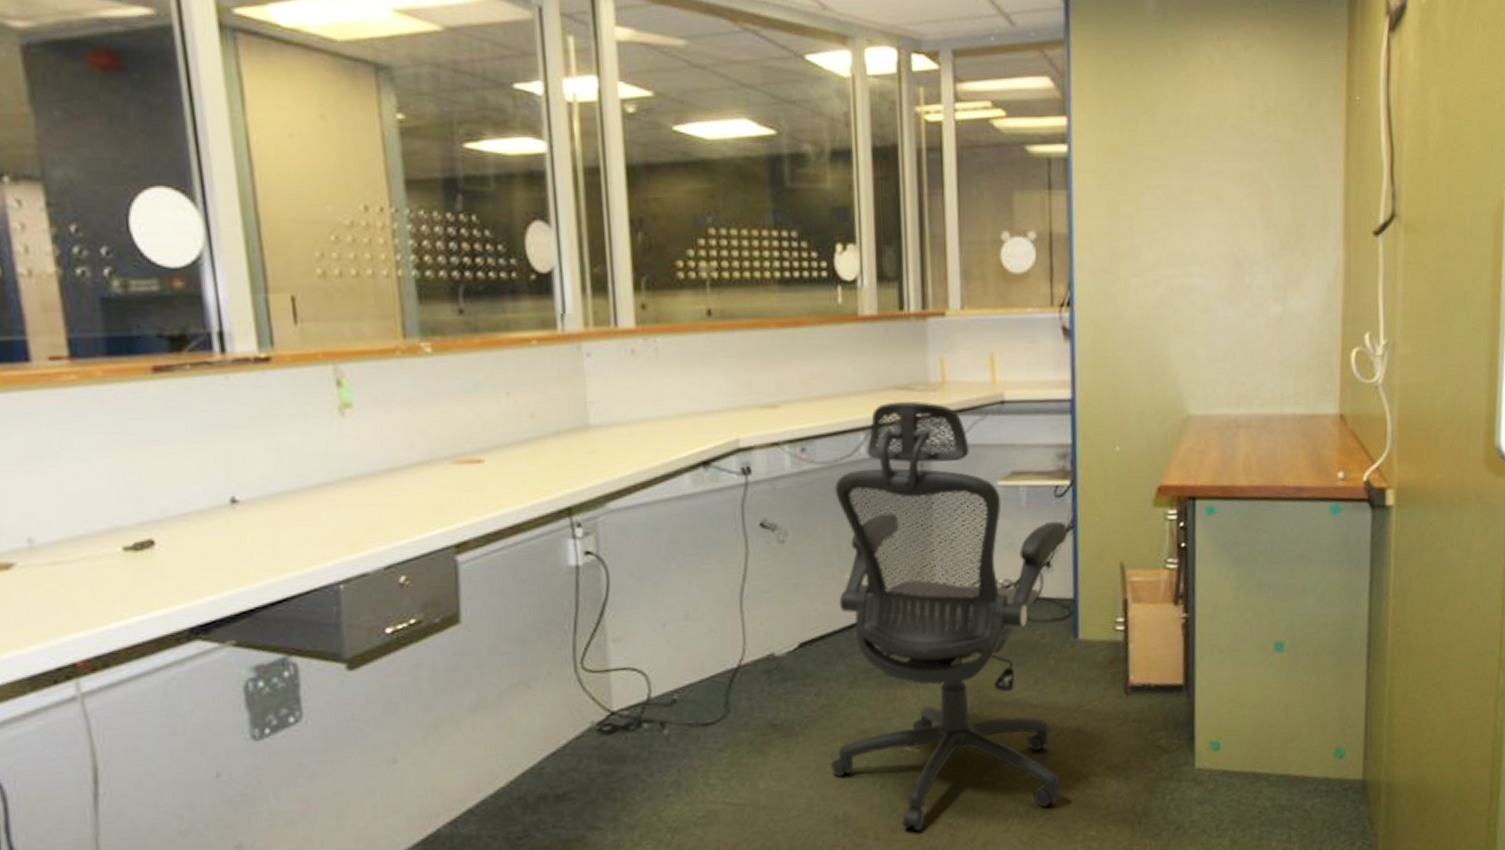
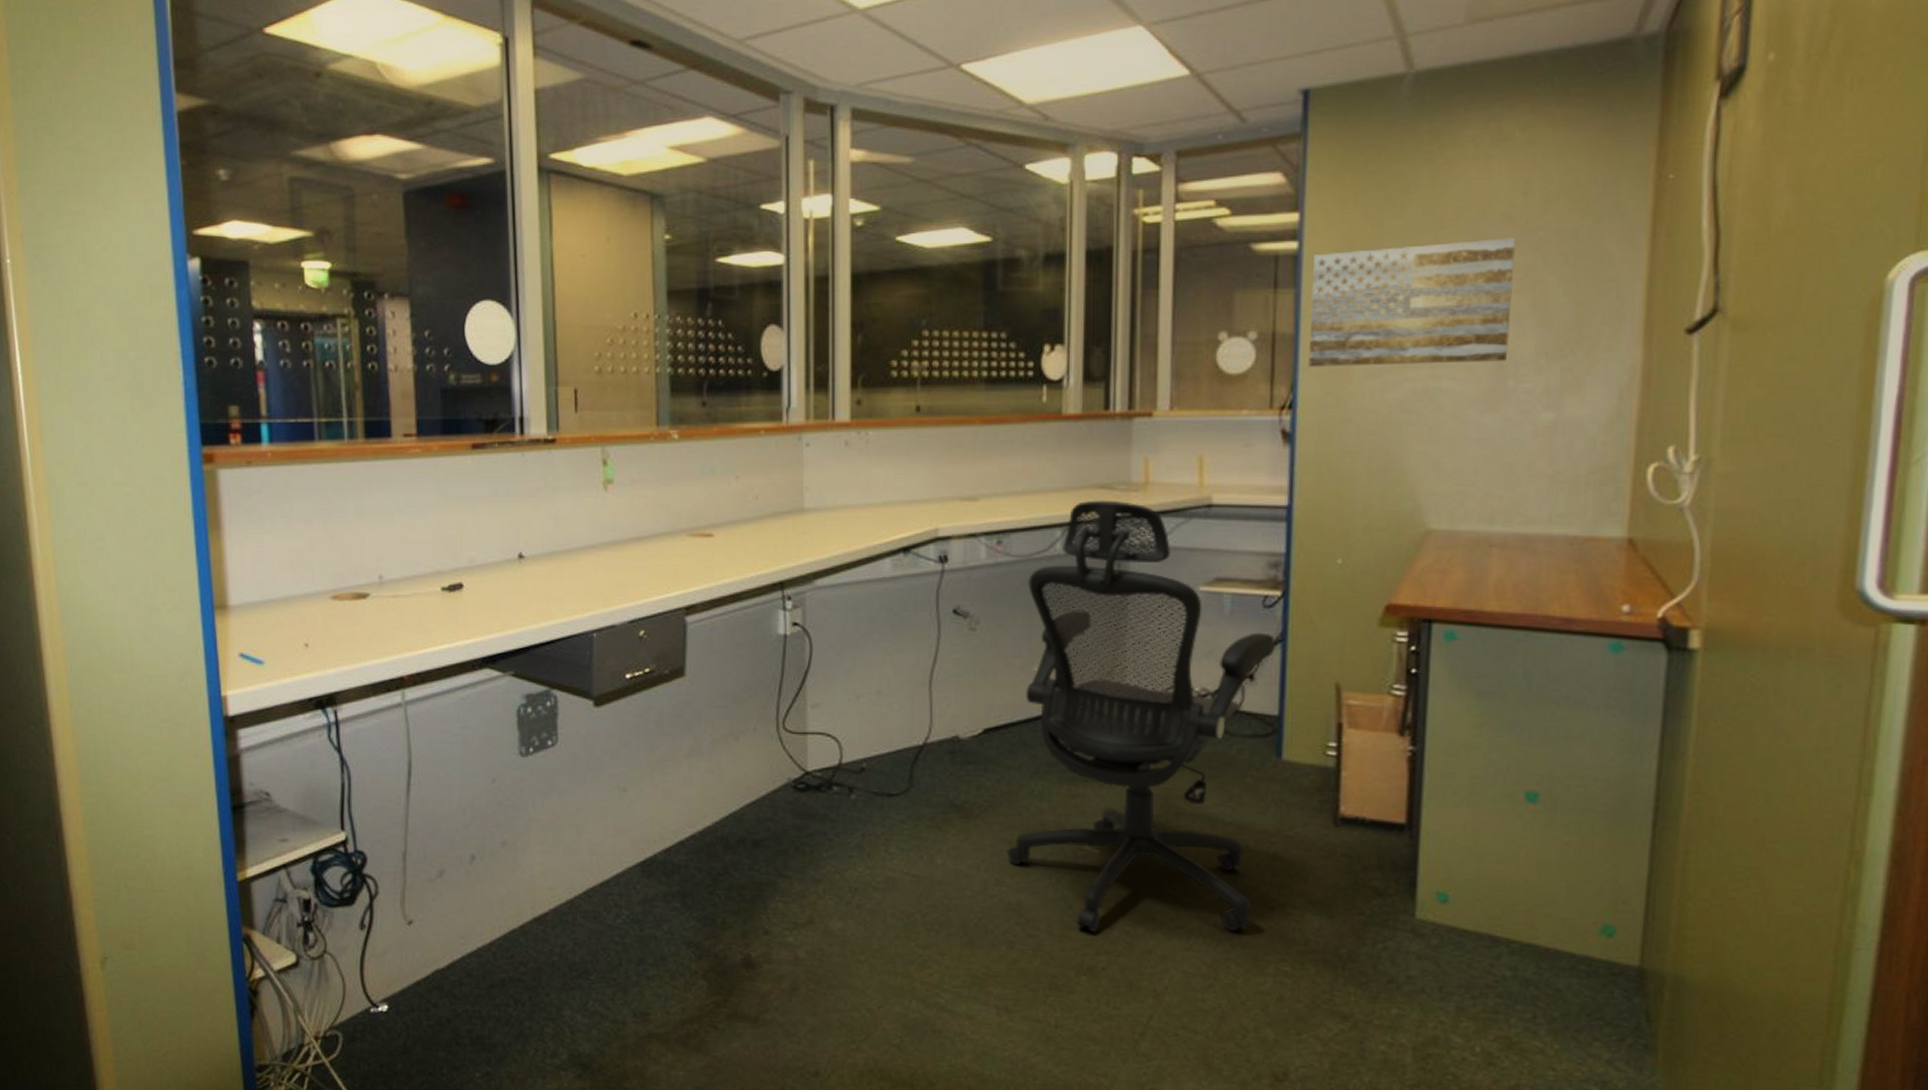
wall art: none [1081,148,1245,266] -> present [1308,238,1516,367]

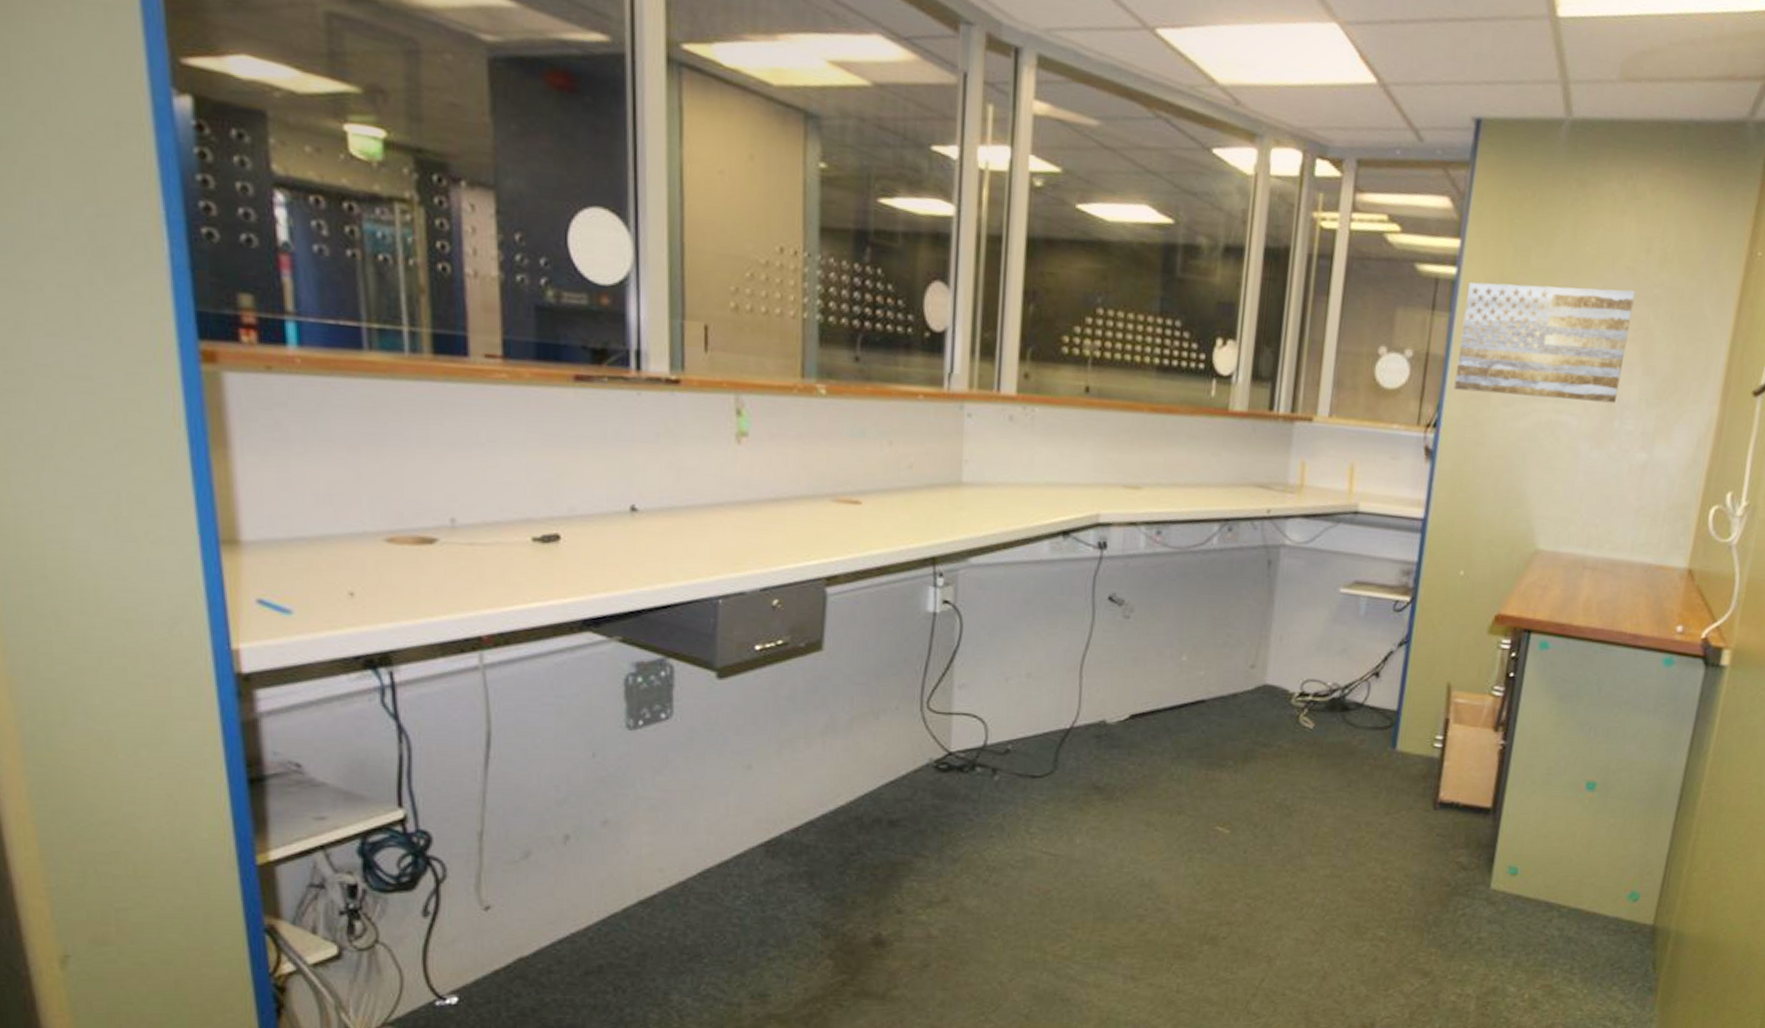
chair: present [1006,500,1275,933] -> none [1144,498,1401,906]

